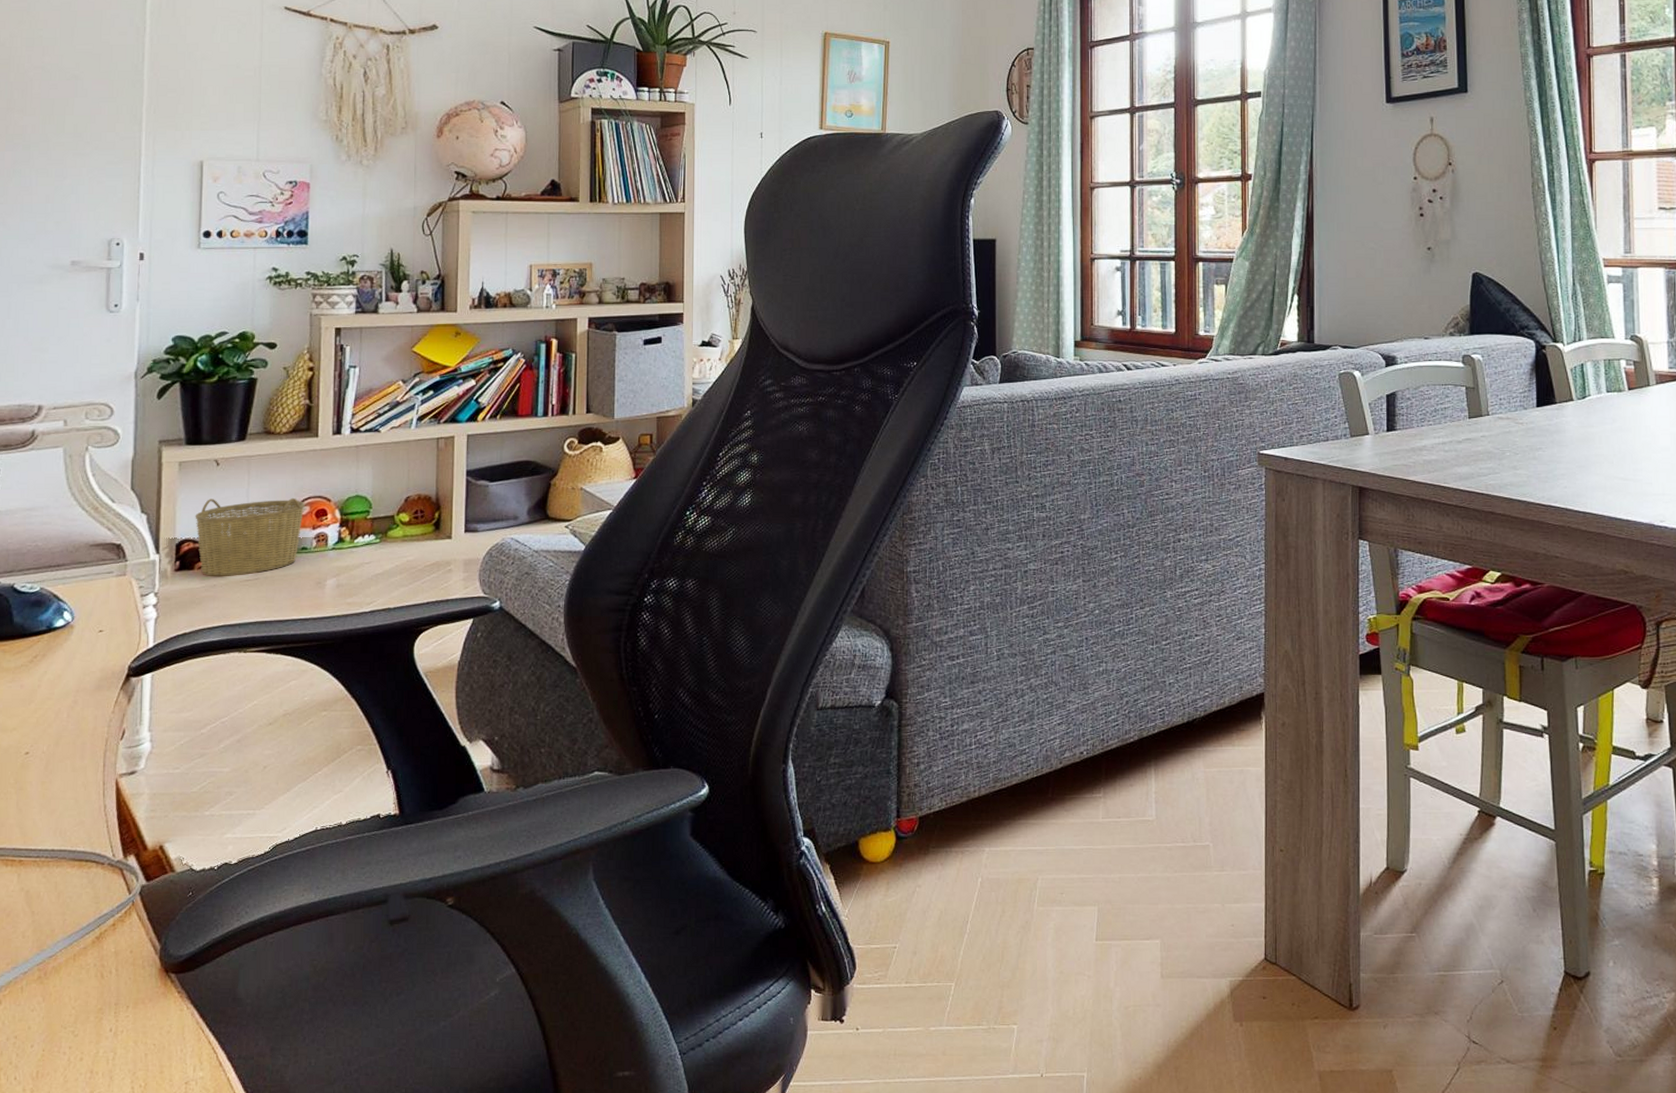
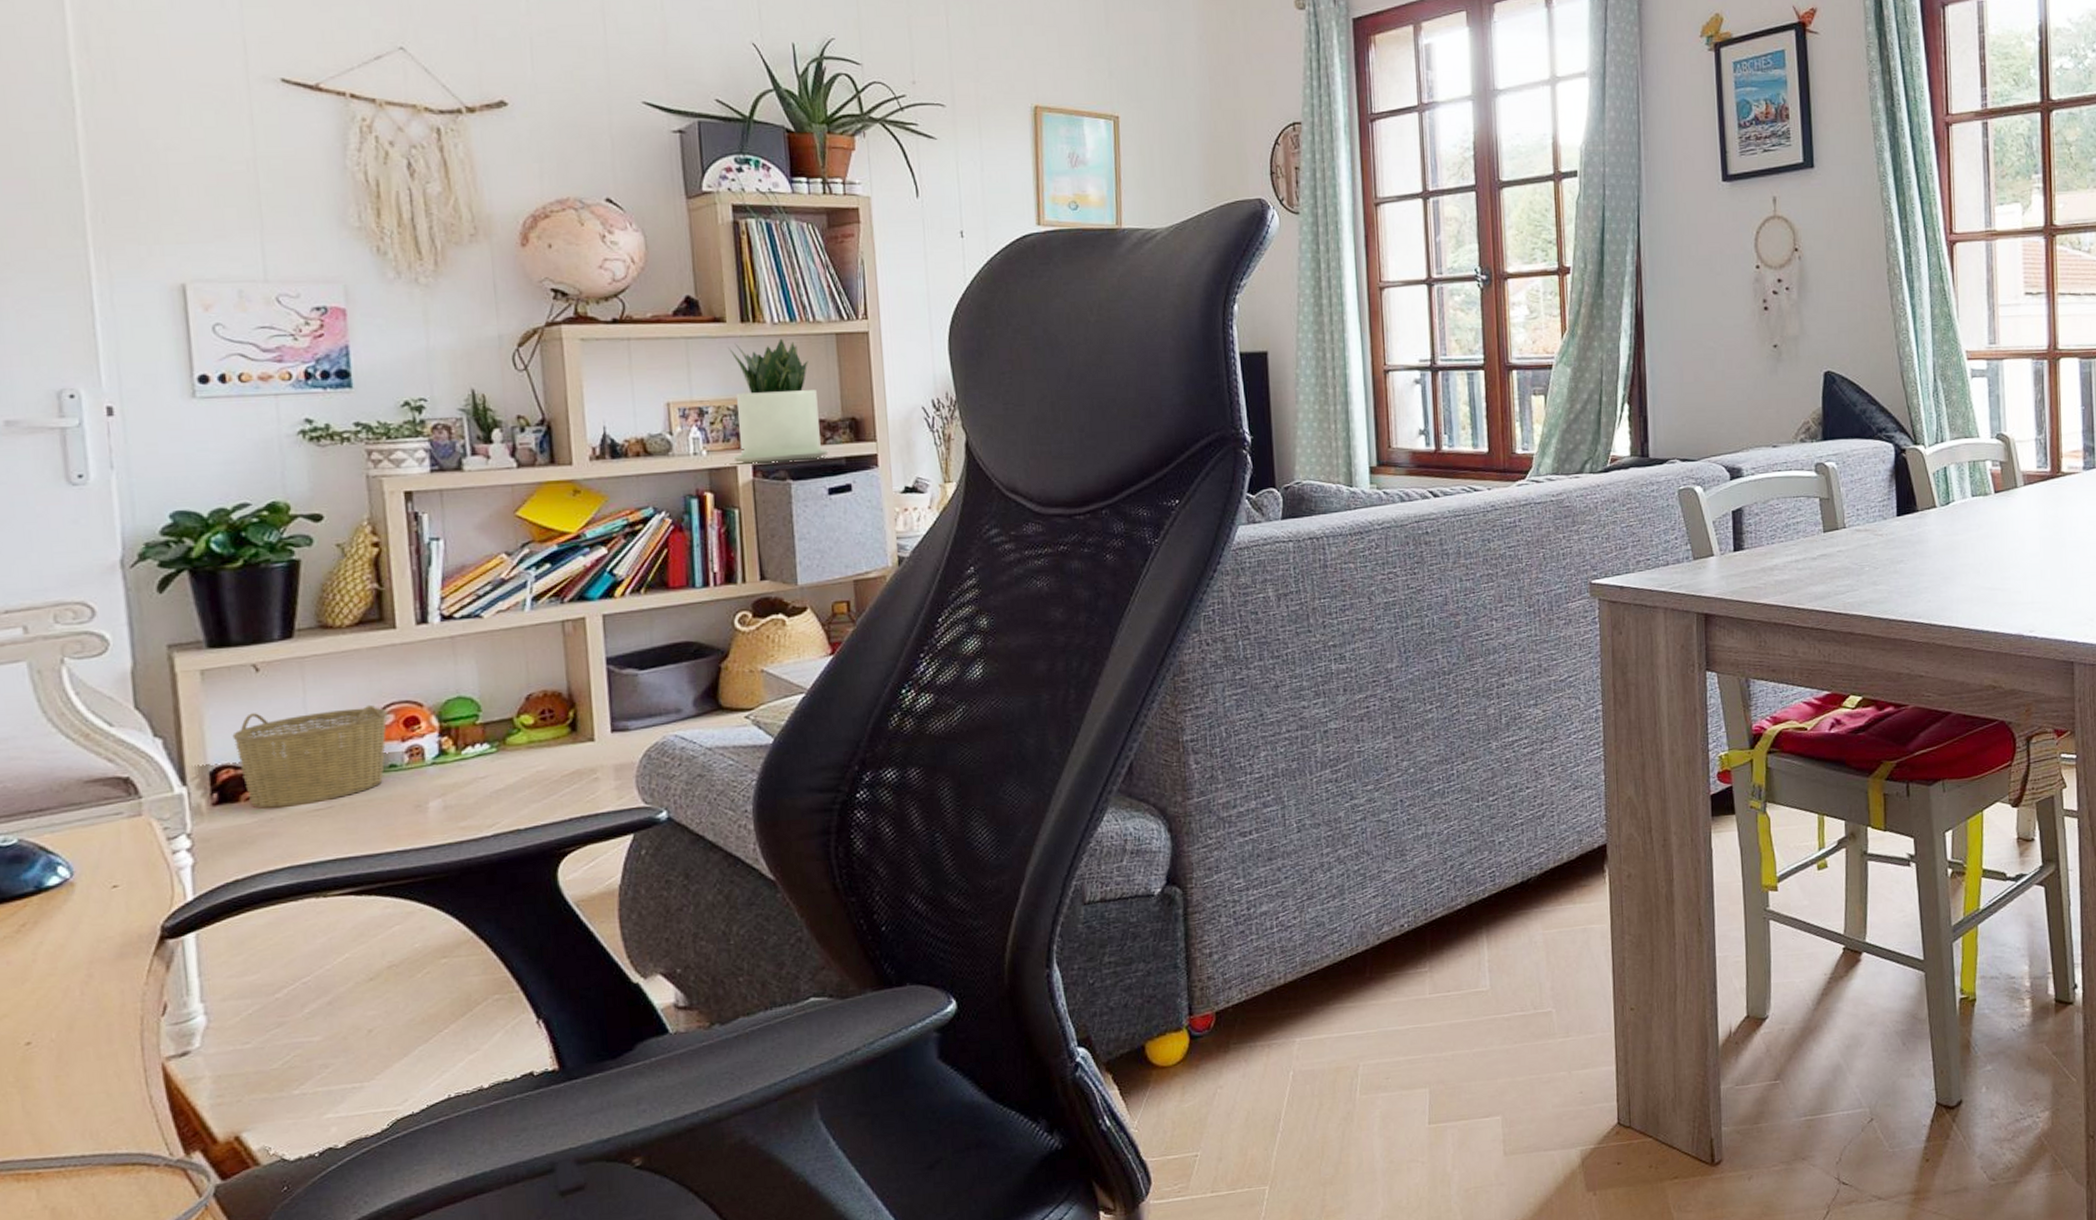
planter: none [574,216,648,317] -> present [727,338,830,464]

